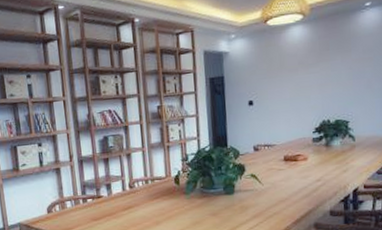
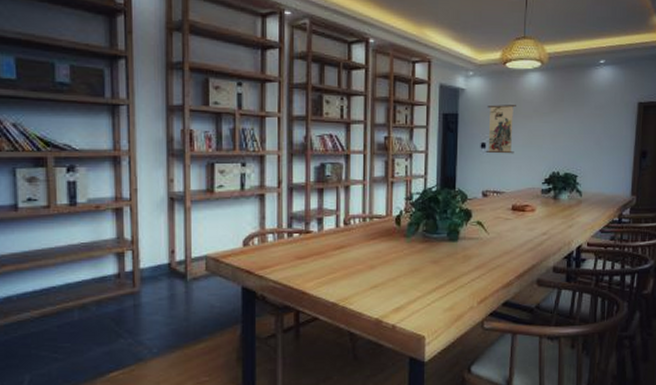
wall scroll: none [251,60,282,110] -> present [485,104,516,154]

